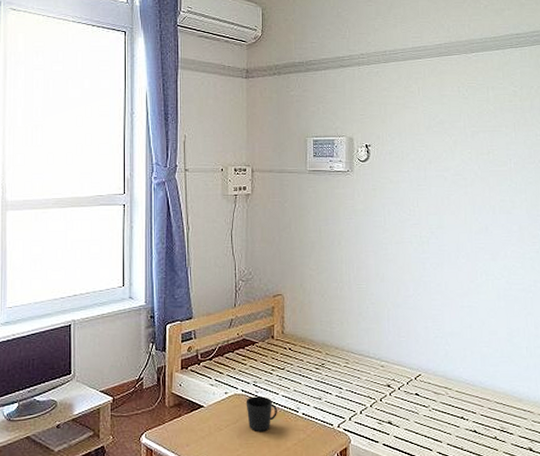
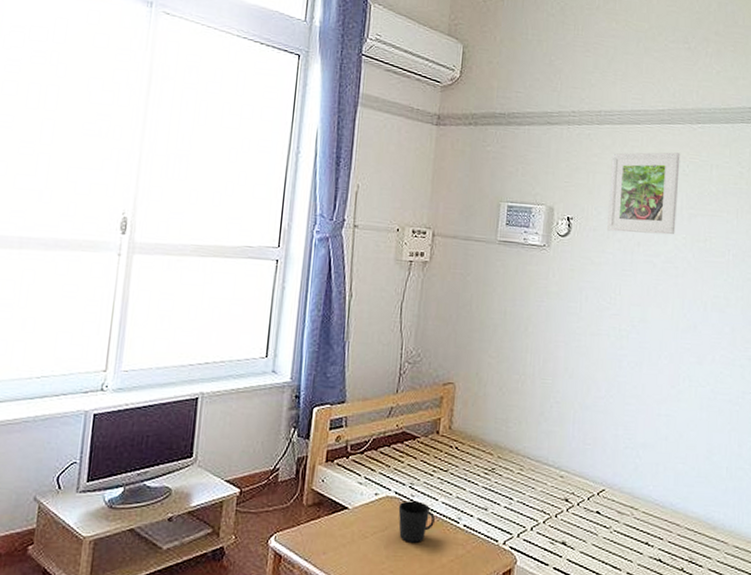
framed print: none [399,80,461,153] -> present [607,152,680,235]

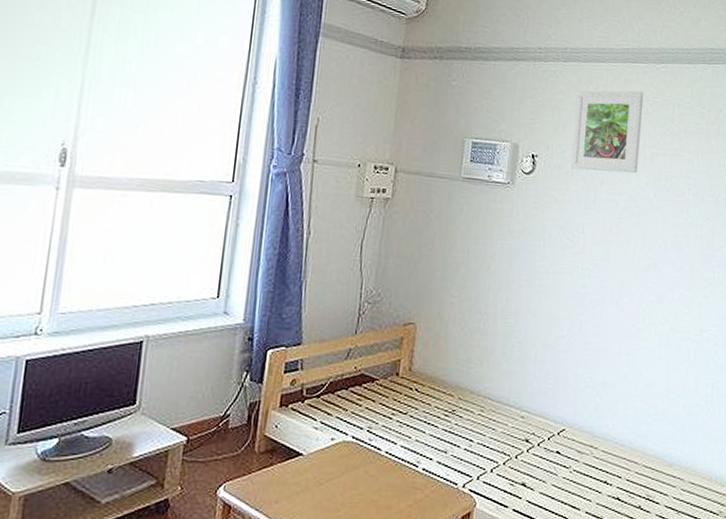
cup: present [398,501,435,543] -> none [355,445,393,488]

